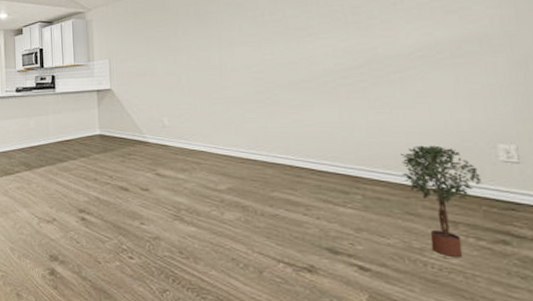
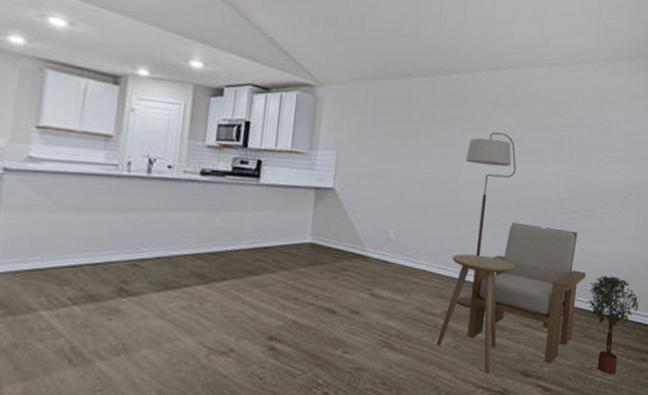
floor lamp: none [225,16,282,183] -> present [457,132,517,307]
side table: none [226,133,299,248] -> present [437,254,515,373]
armchair: none [247,98,394,241] -> present [467,222,586,363]

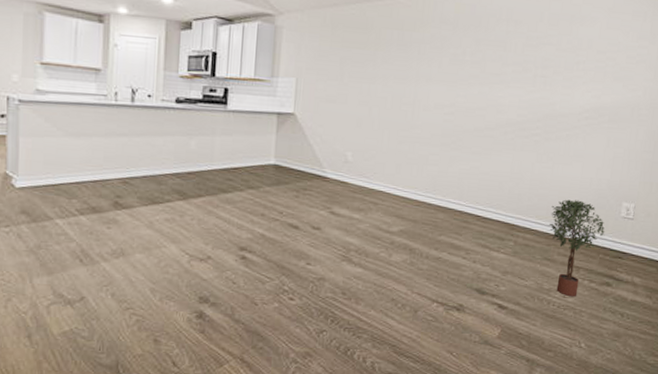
side table: present [437,254,515,373] -> none [393,176,473,289]
floor lamp: present [457,132,517,307] -> none [413,54,476,227]
armchair: present [467,222,586,363] -> none [423,145,548,283]

